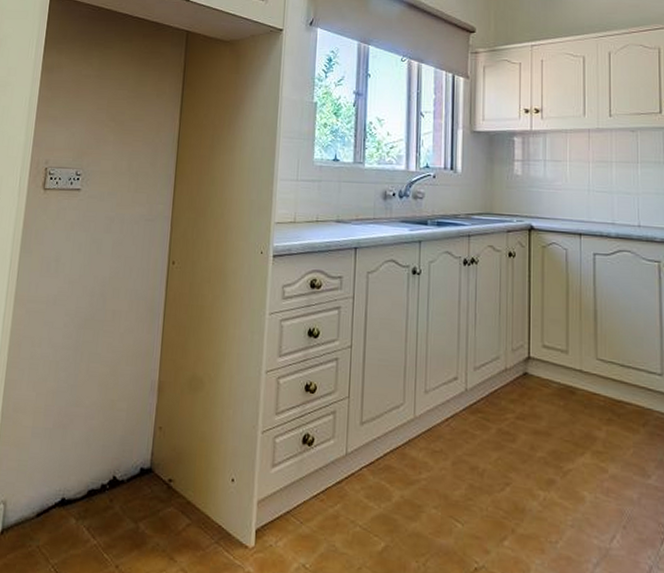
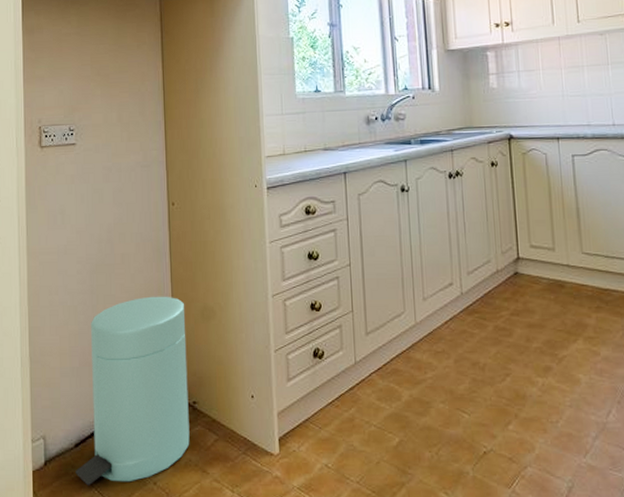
trash can: none [33,359,172,563] -> present [75,296,190,486]

